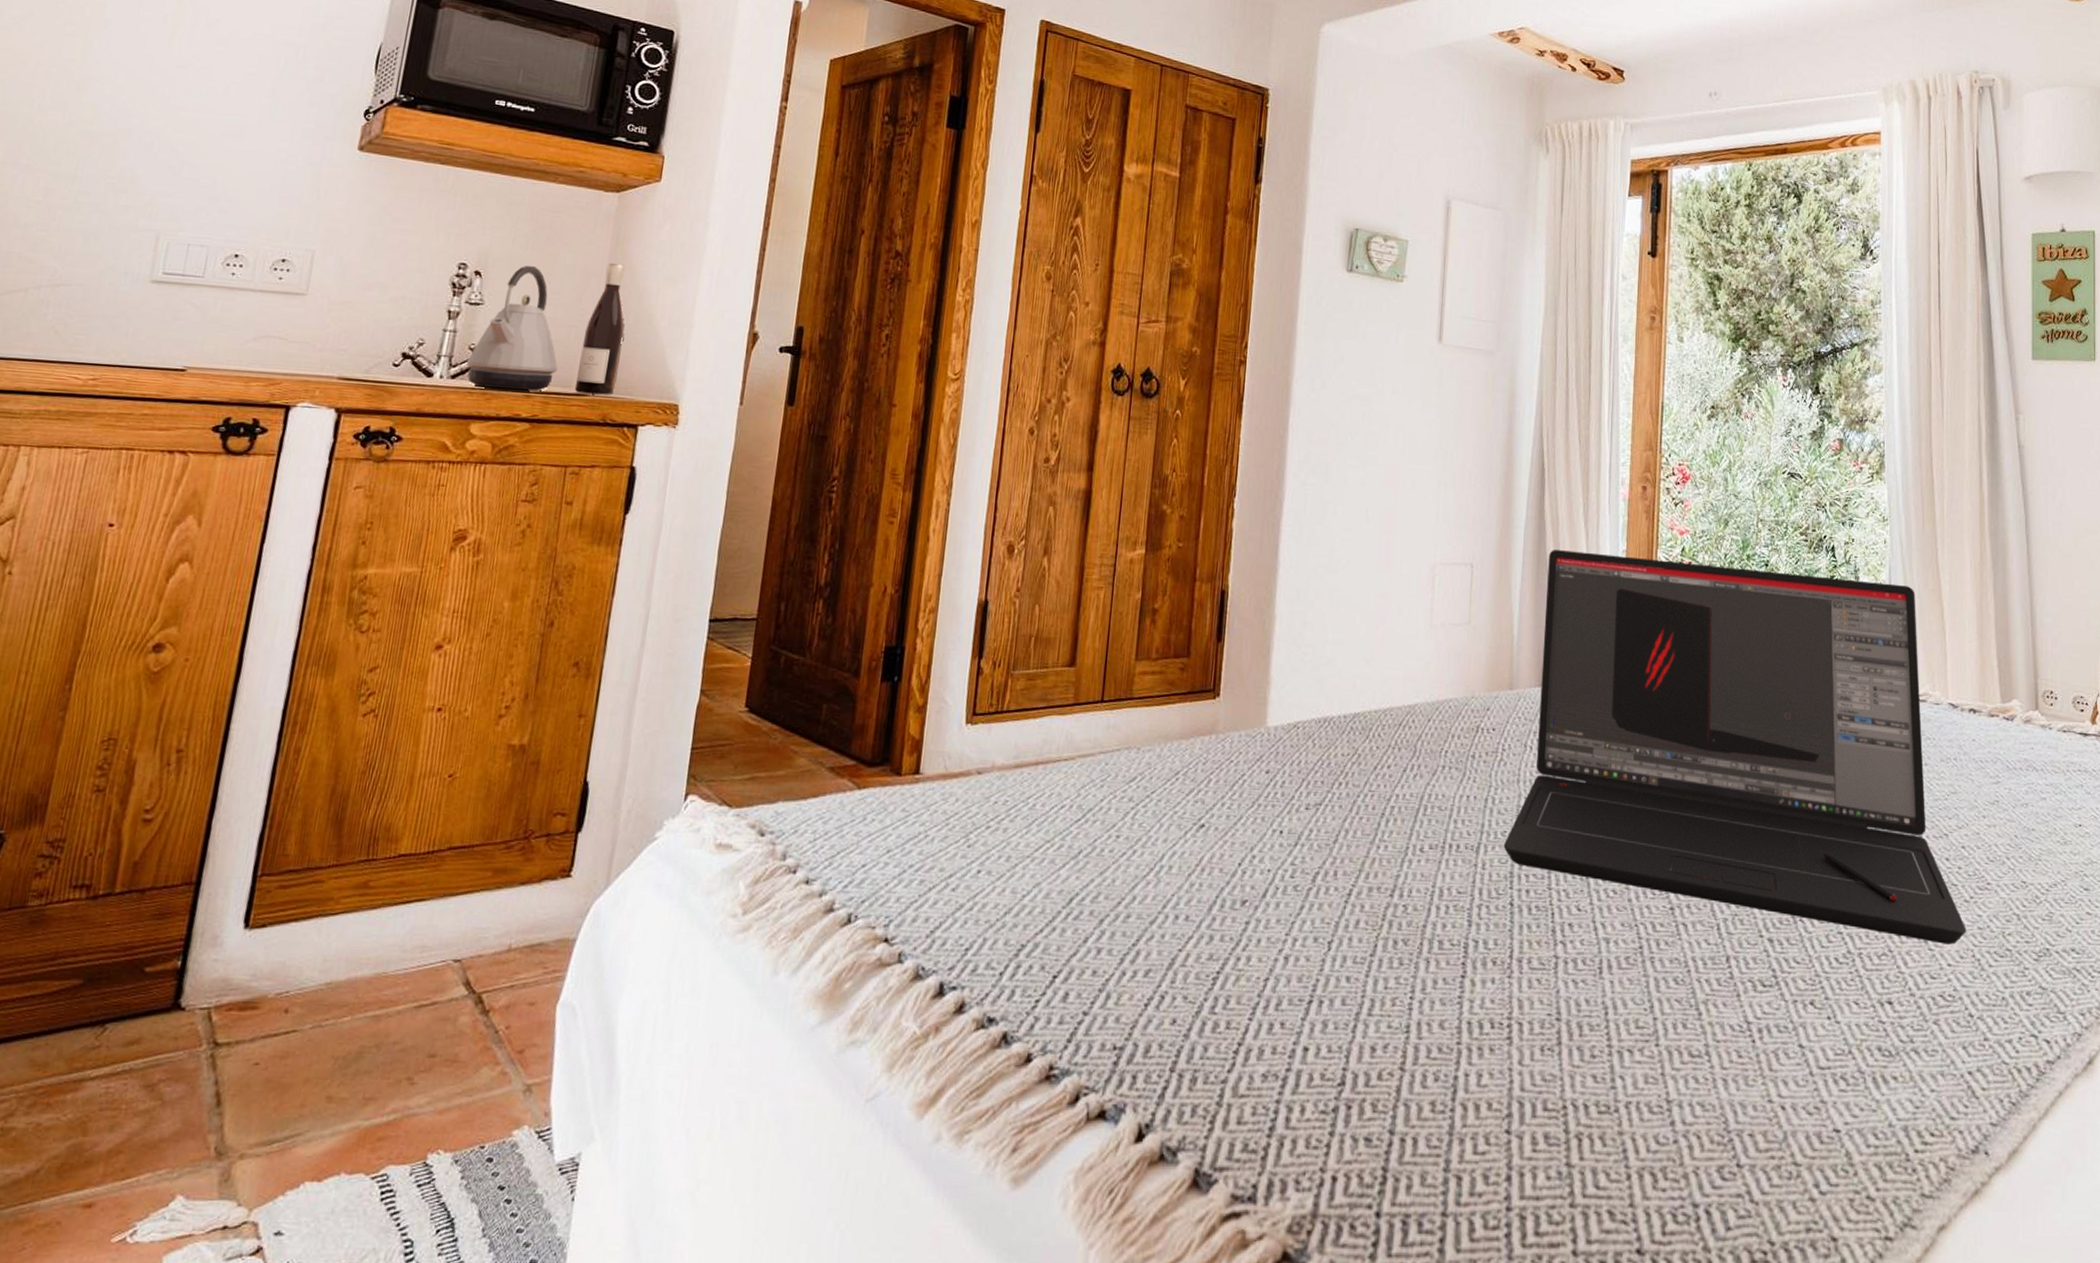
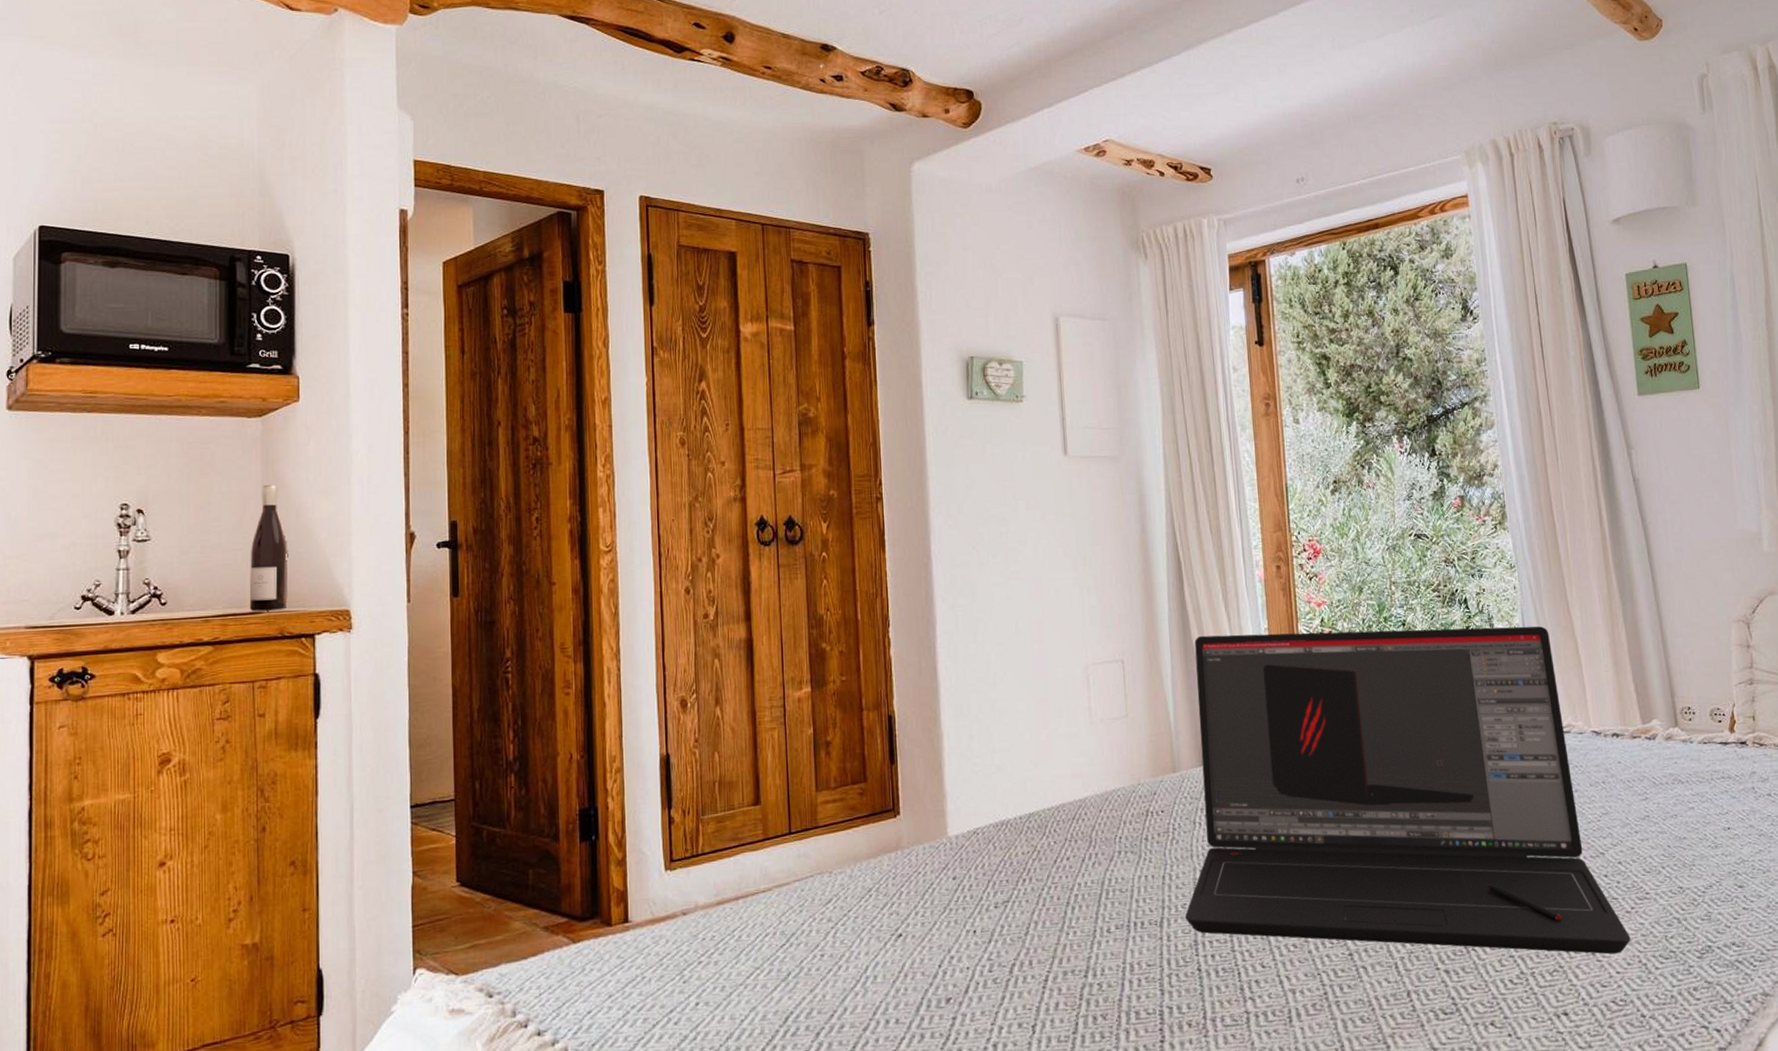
kettle: present [467,266,558,391] -> none [144,498,230,618]

